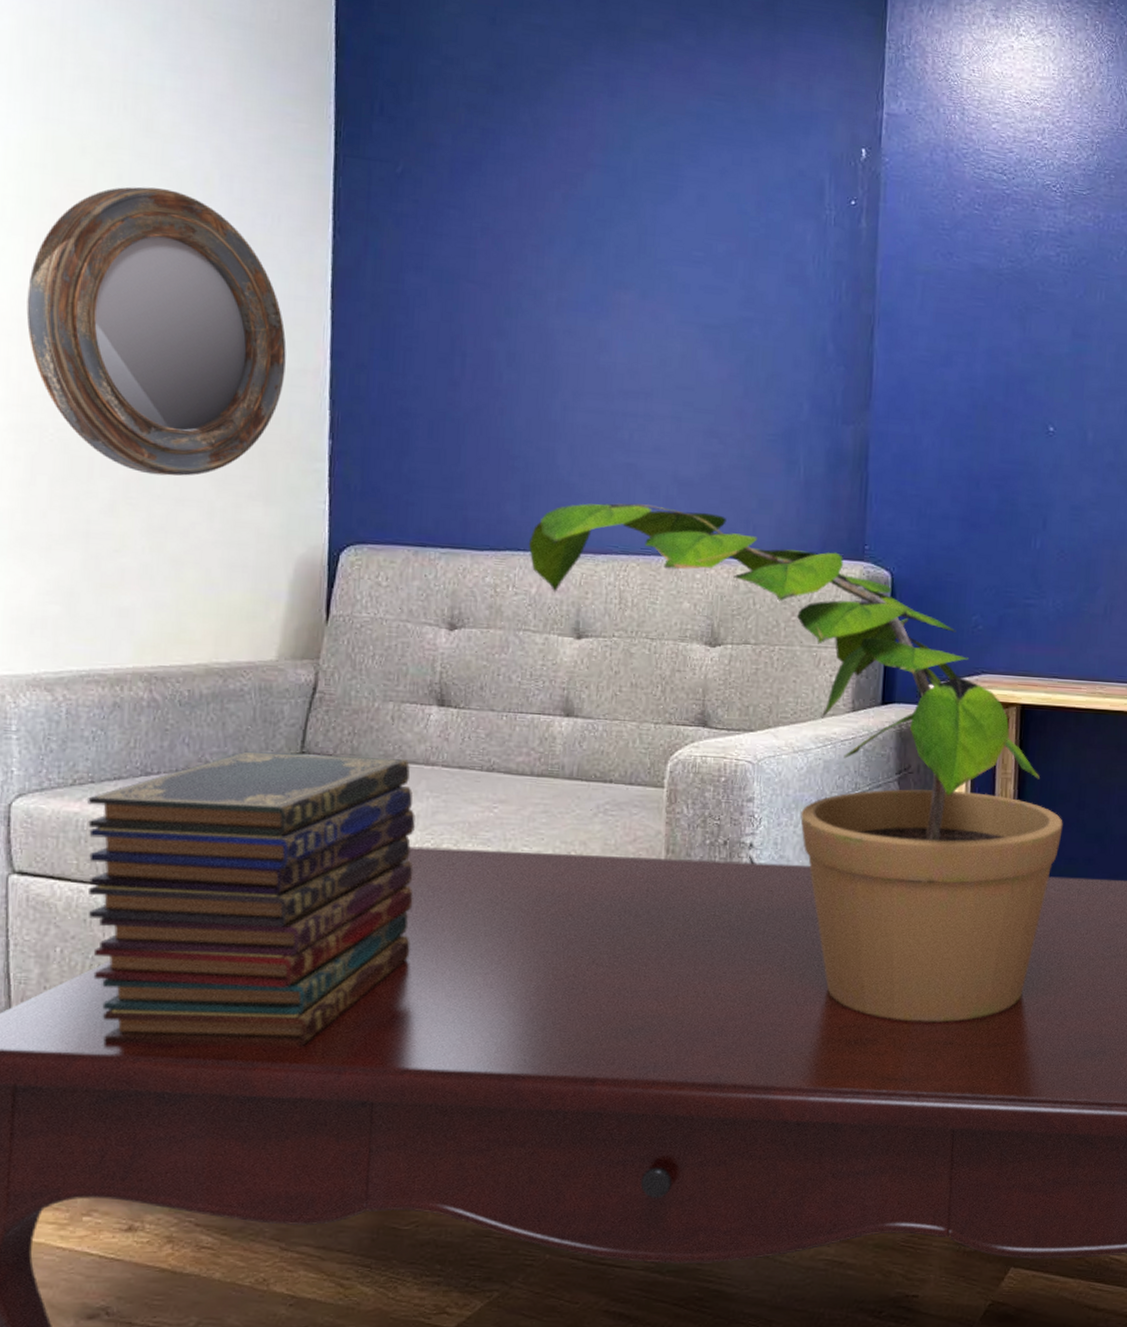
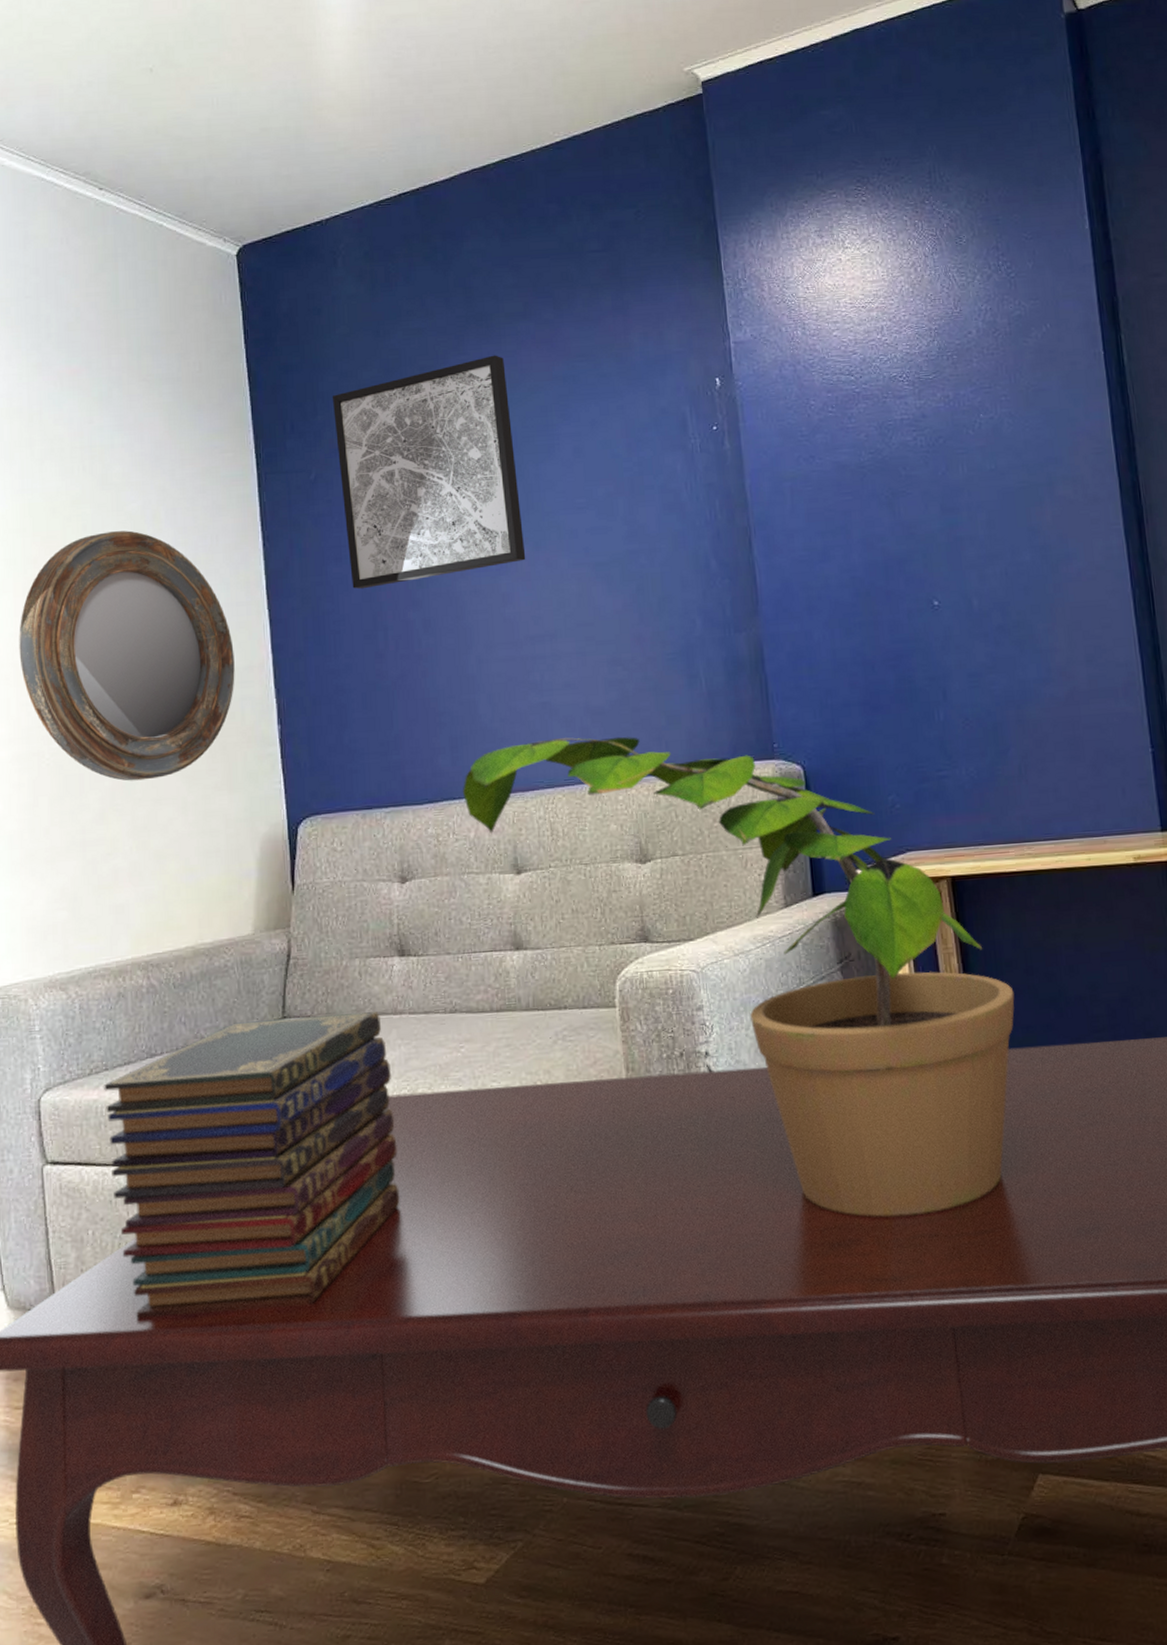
wall art: none [431,73,634,308] -> present [332,355,526,589]

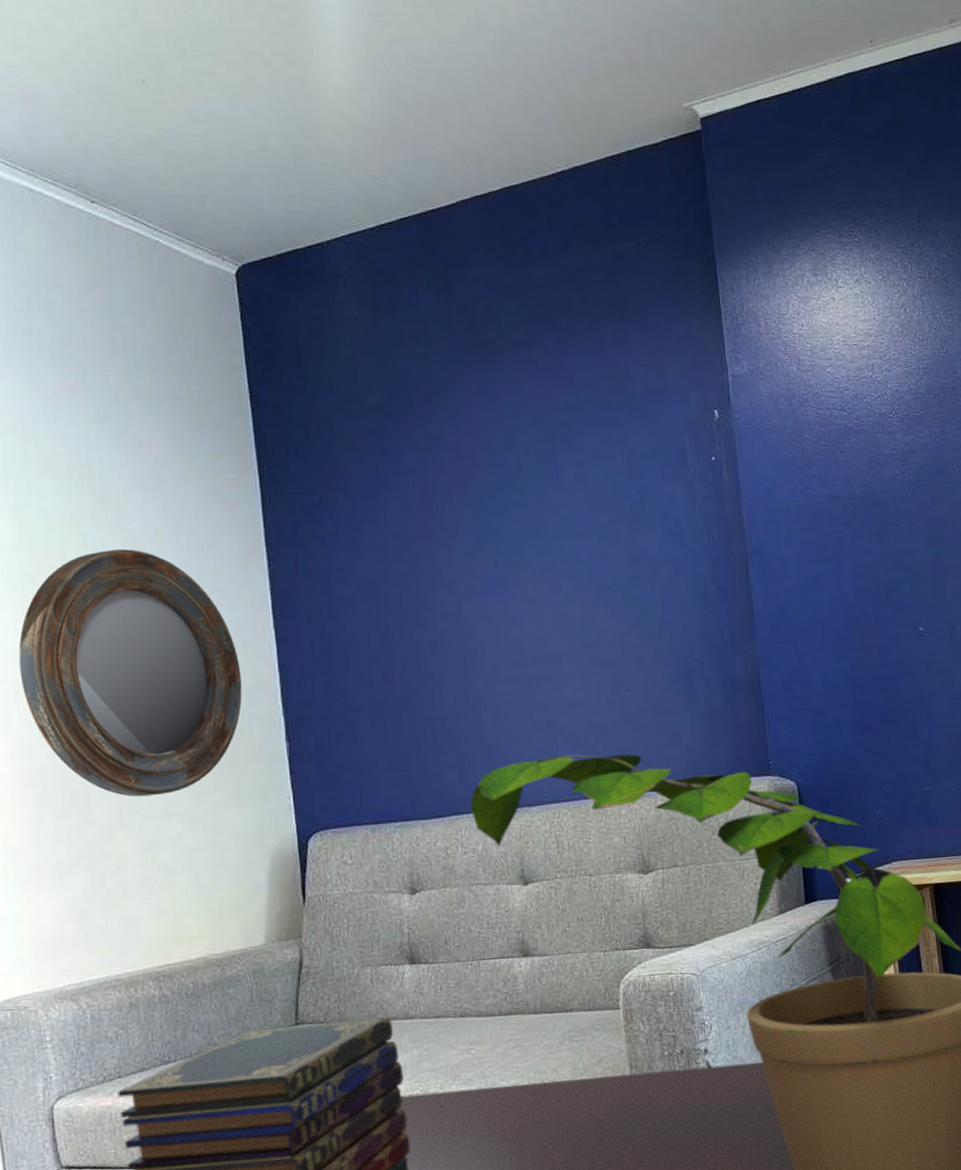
wall art: present [332,355,526,589] -> none [335,382,531,610]

